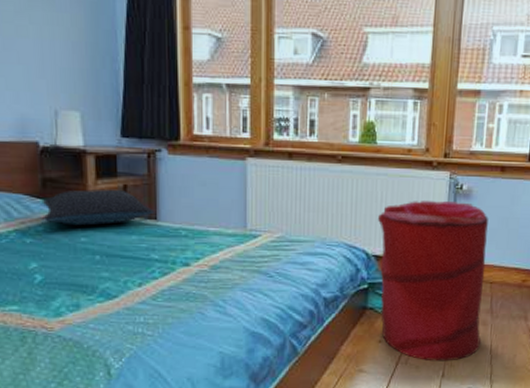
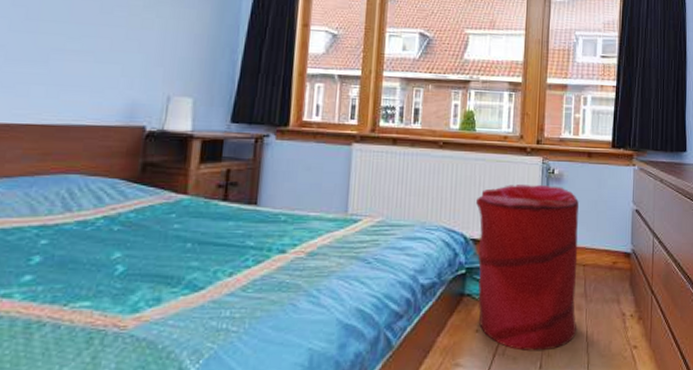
pillow: present [41,188,155,226] -> none [136,173,256,212]

